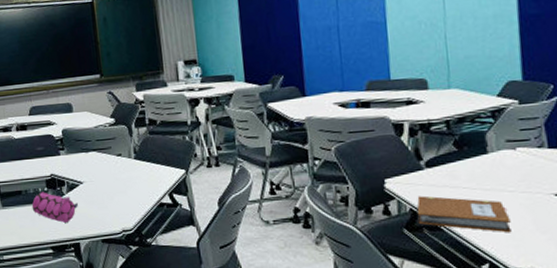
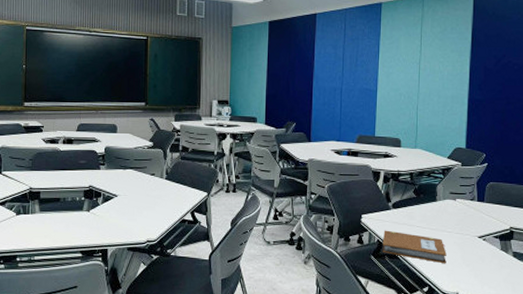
pencil case: present [31,192,78,223] -> none [68,201,110,230]

